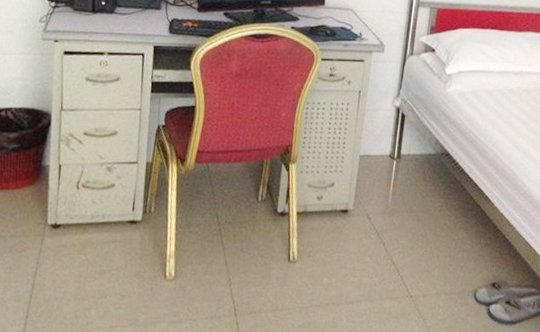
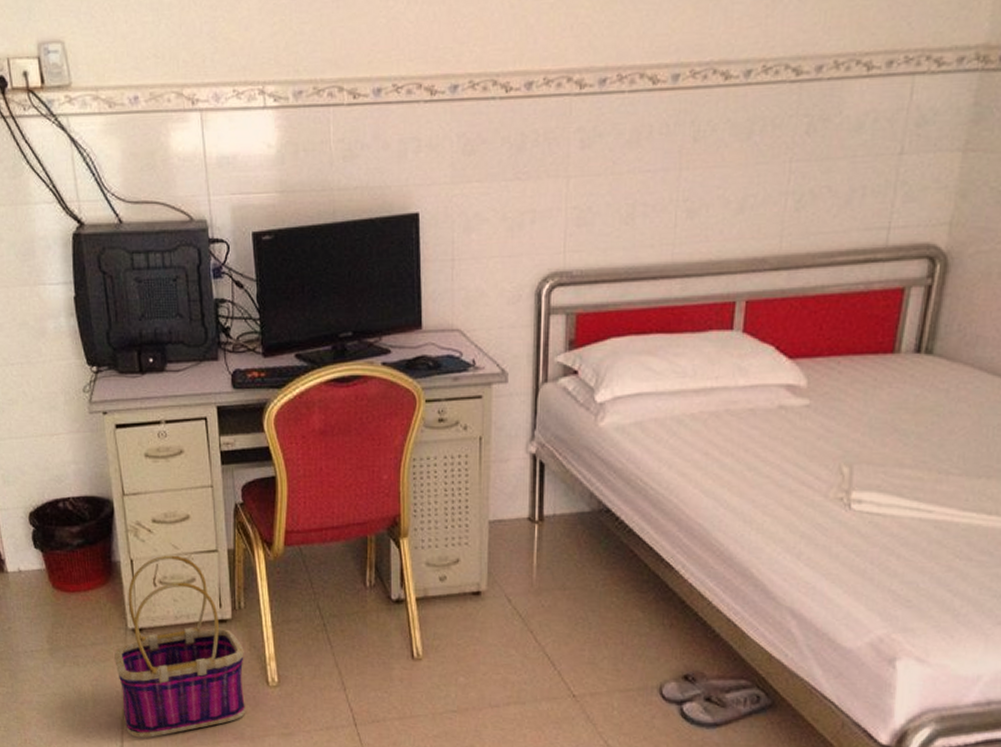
basket: none [30,163,149,322] -> present [114,555,246,738]

